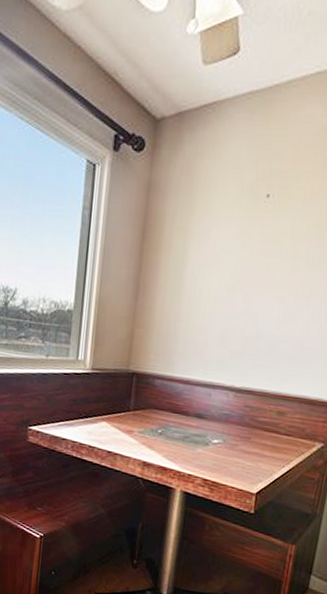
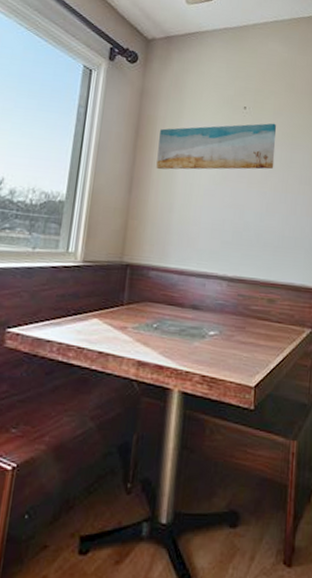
wall art: none [163,212,305,275] -> present [156,123,276,170]

